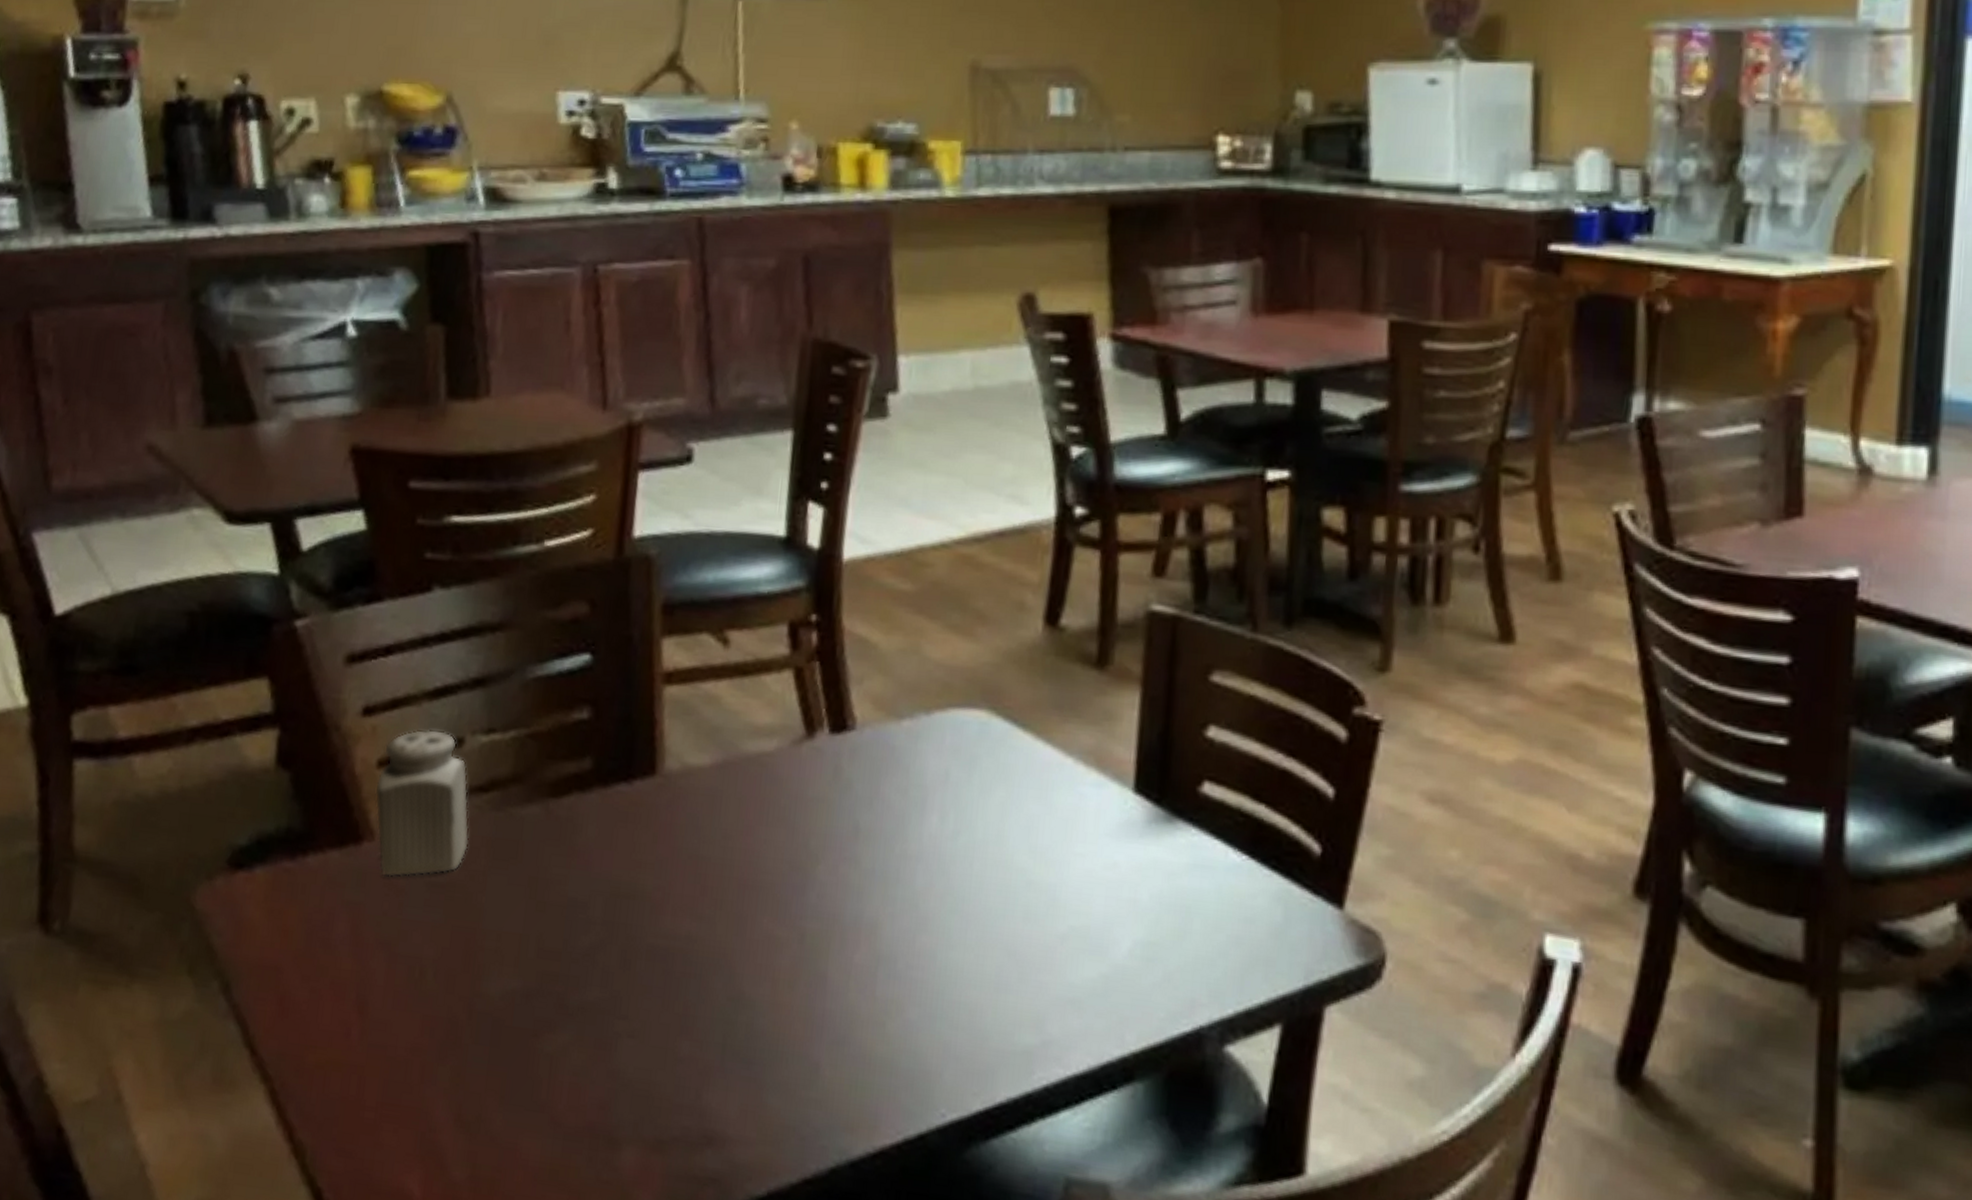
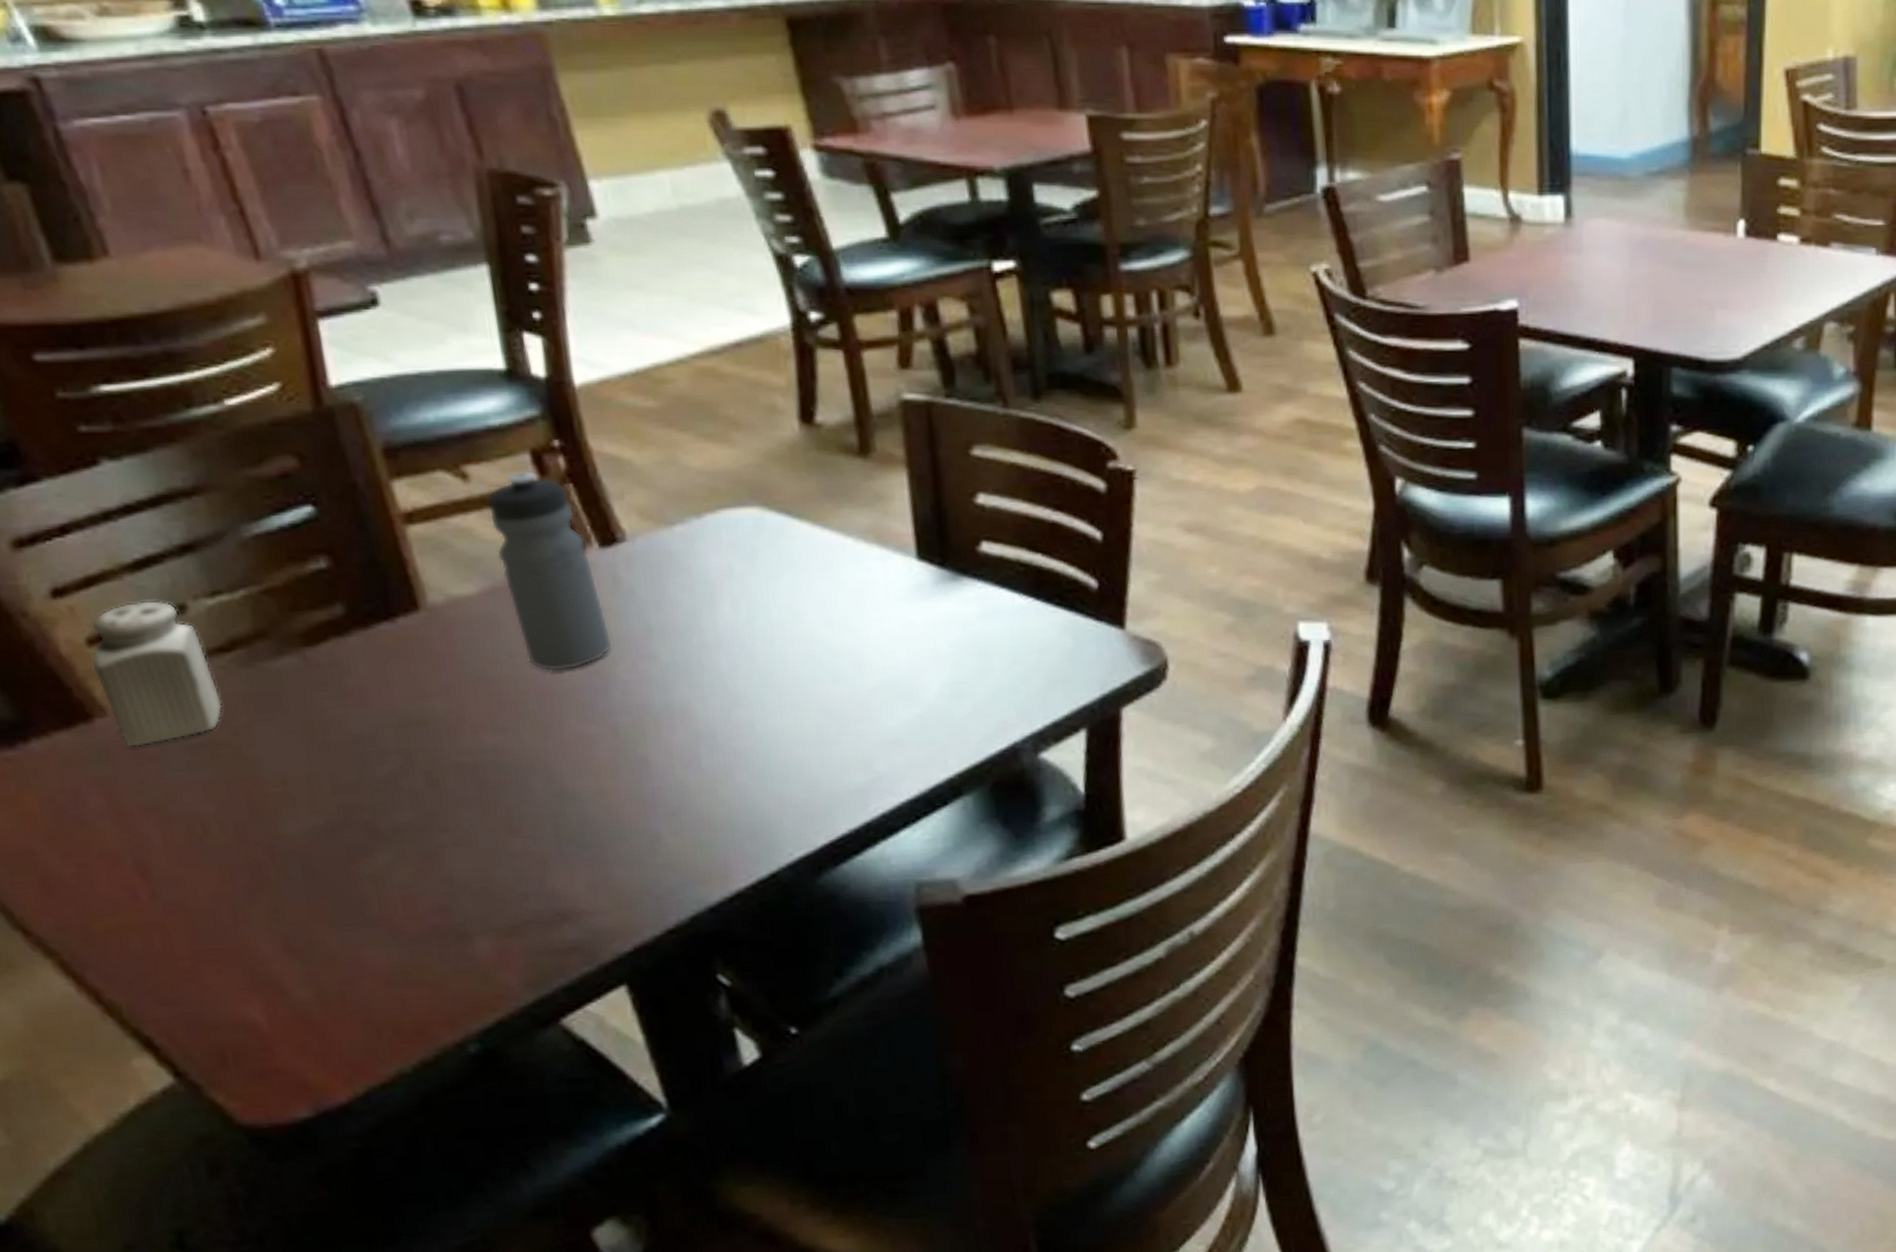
water bottle: none [736,643,820,862] -> present [486,471,613,671]

